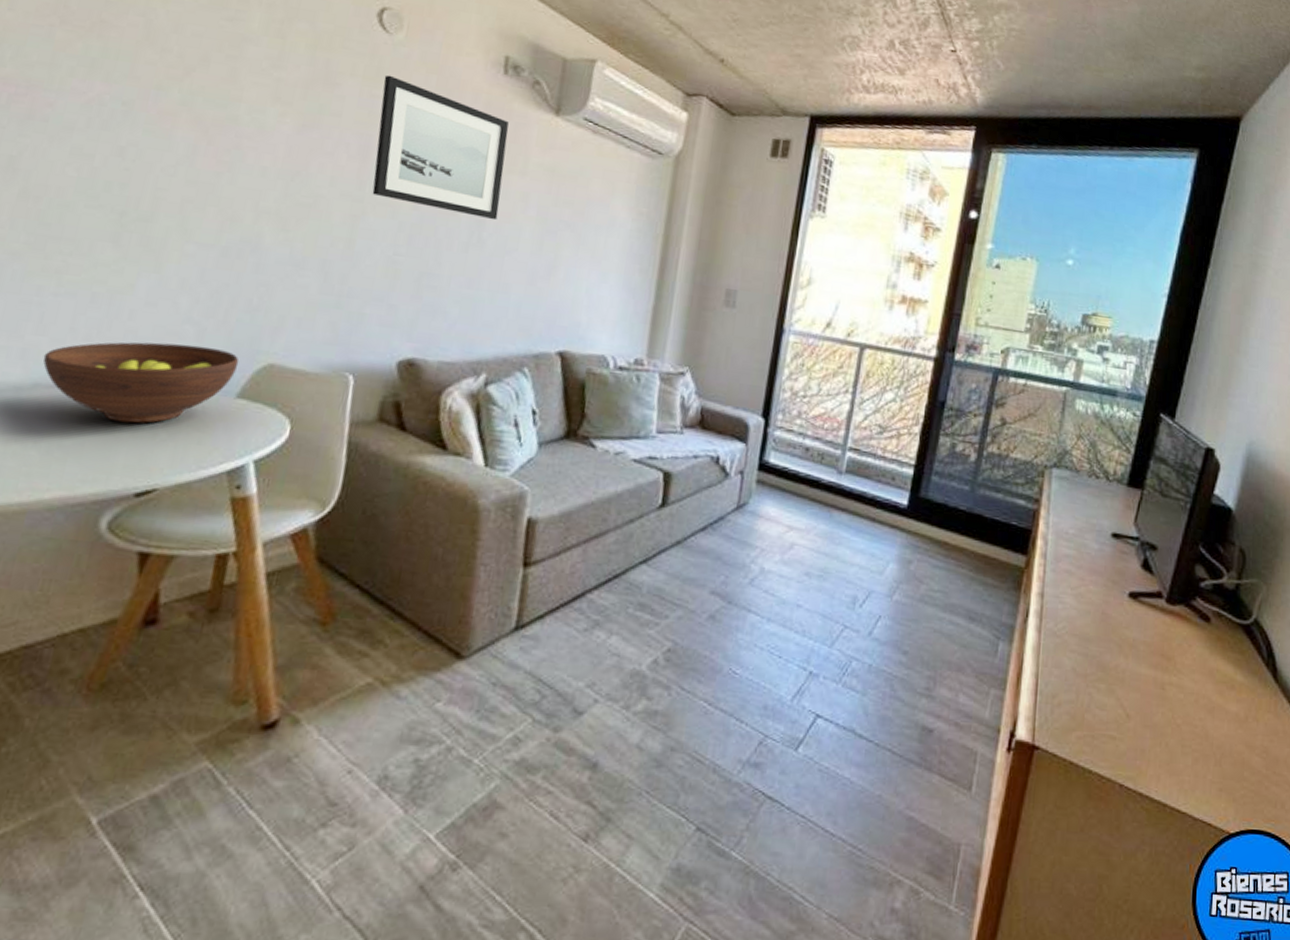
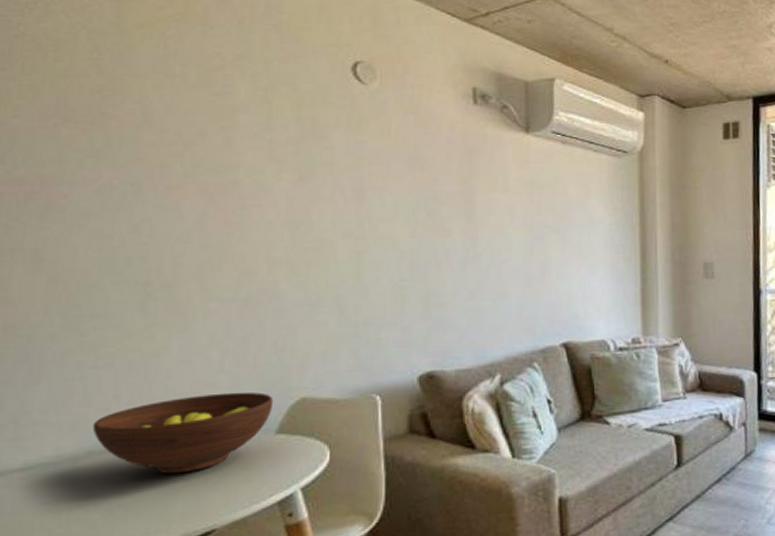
wall art: present [372,75,509,221] -> none [366,121,488,236]

